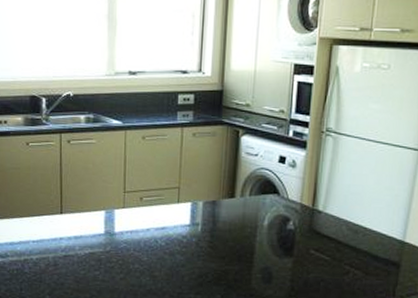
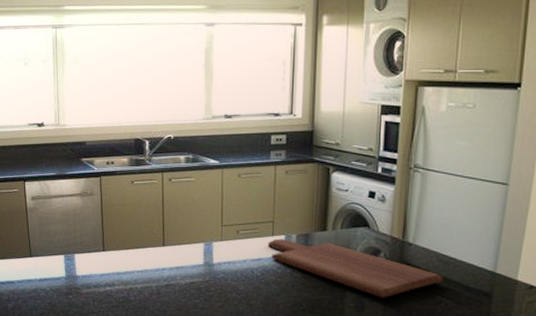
cutting board: none [173,206,352,269] -> present [268,238,443,298]

